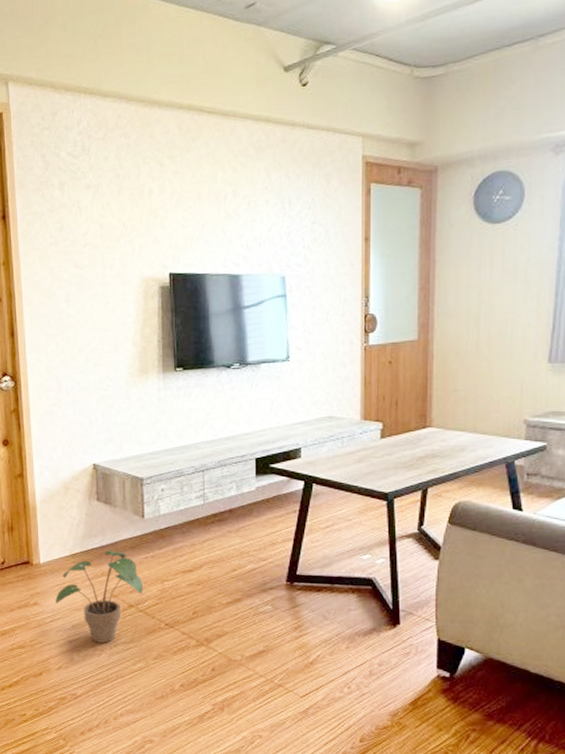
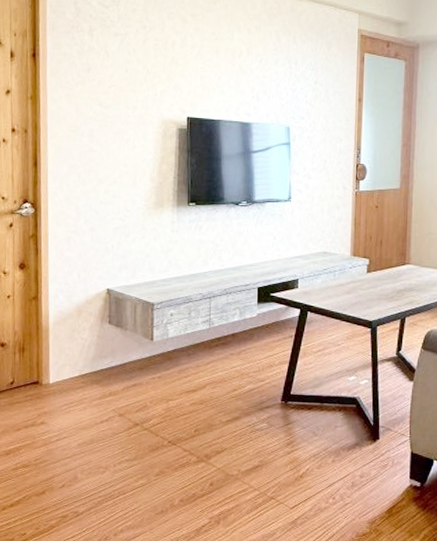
potted plant: present [55,550,144,643] -> none [63,371,150,461]

